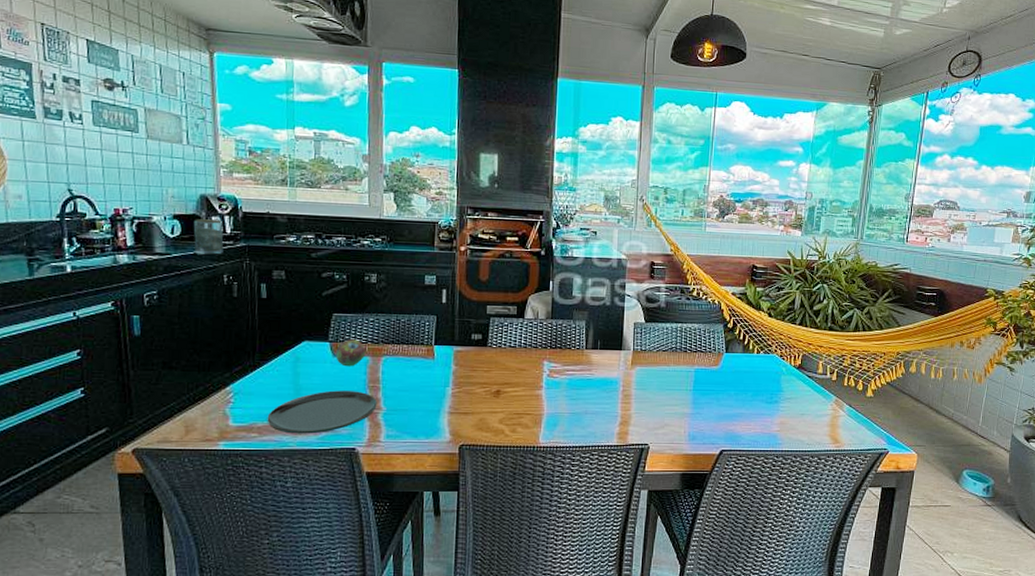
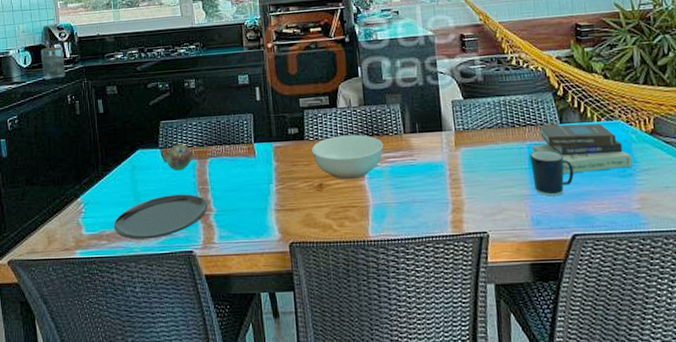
bowl: none [493,345,565,389] -> present [311,134,384,180]
mug: none [695,375,730,416] -> present [529,150,574,197]
books: none [697,353,780,398] -> present [530,123,634,174]

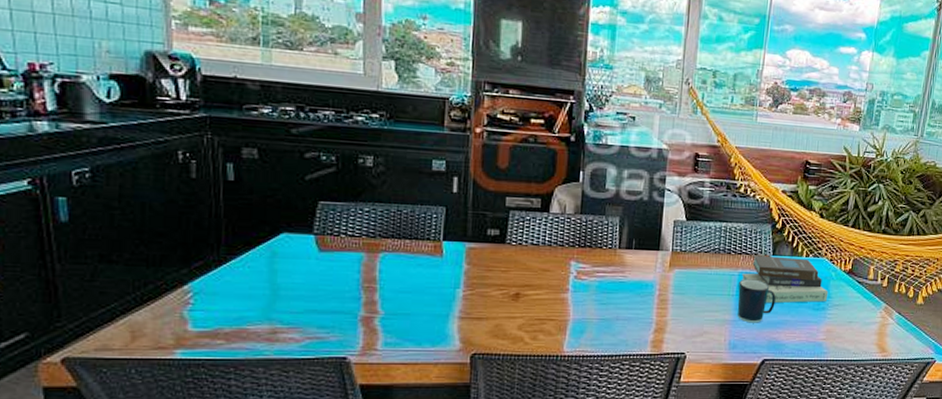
jar: present [40,47,66,79] -> none [136,81,178,126]
plate: present [113,194,208,240] -> none [236,291,373,341]
fruit: present [166,144,193,171] -> none [322,232,360,264]
bowl: present [311,134,384,180] -> none [512,243,595,292]

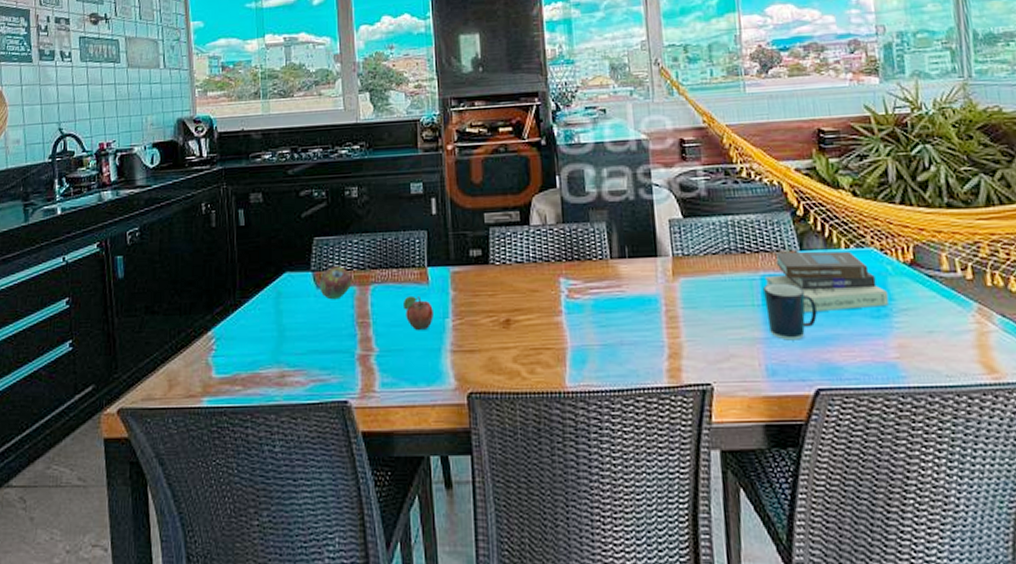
fruit: none [322,232,360,264] -> present [319,266,352,300]
fruit: none [413,265,445,298] -> present [402,295,434,331]

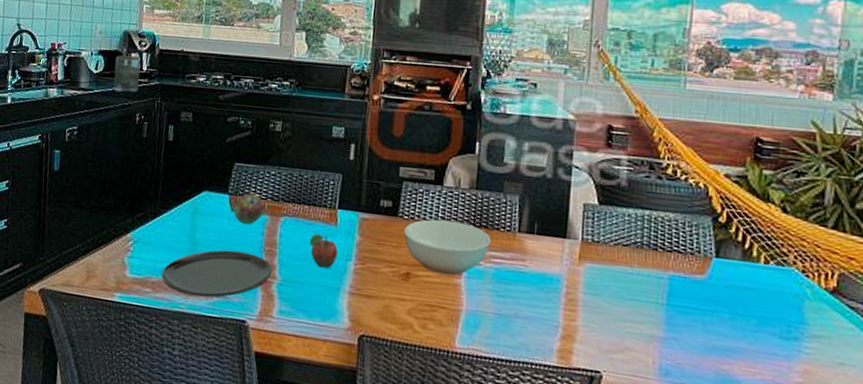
jar: none [171,143,201,183] -> present [113,55,141,93]
plate: none [251,329,368,385] -> present [161,249,273,298]
bowl: none [497,258,586,316] -> present [403,219,491,276]
mug: present [763,282,817,341] -> none [669,284,723,346]
books: present [764,251,890,313] -> none [672,254,803,329]

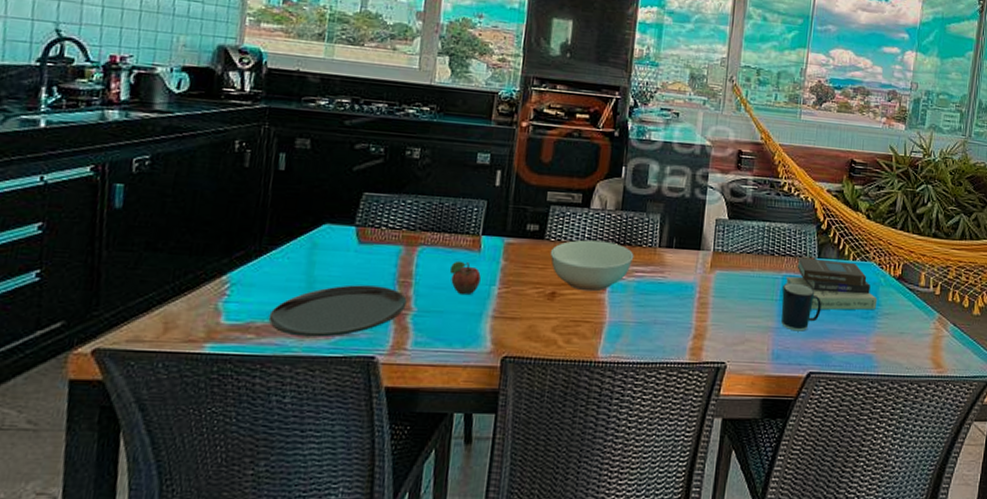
jar: present [113,55,141,93] -> none [202,73,243,116]
fruit: present [234,193,265,225] -> none [361,224,400,257]
mug: none [669,284,723,346] -> present [781,282,821,332]
books: none [672,254,803,329] -> present [785,257,878,310]

